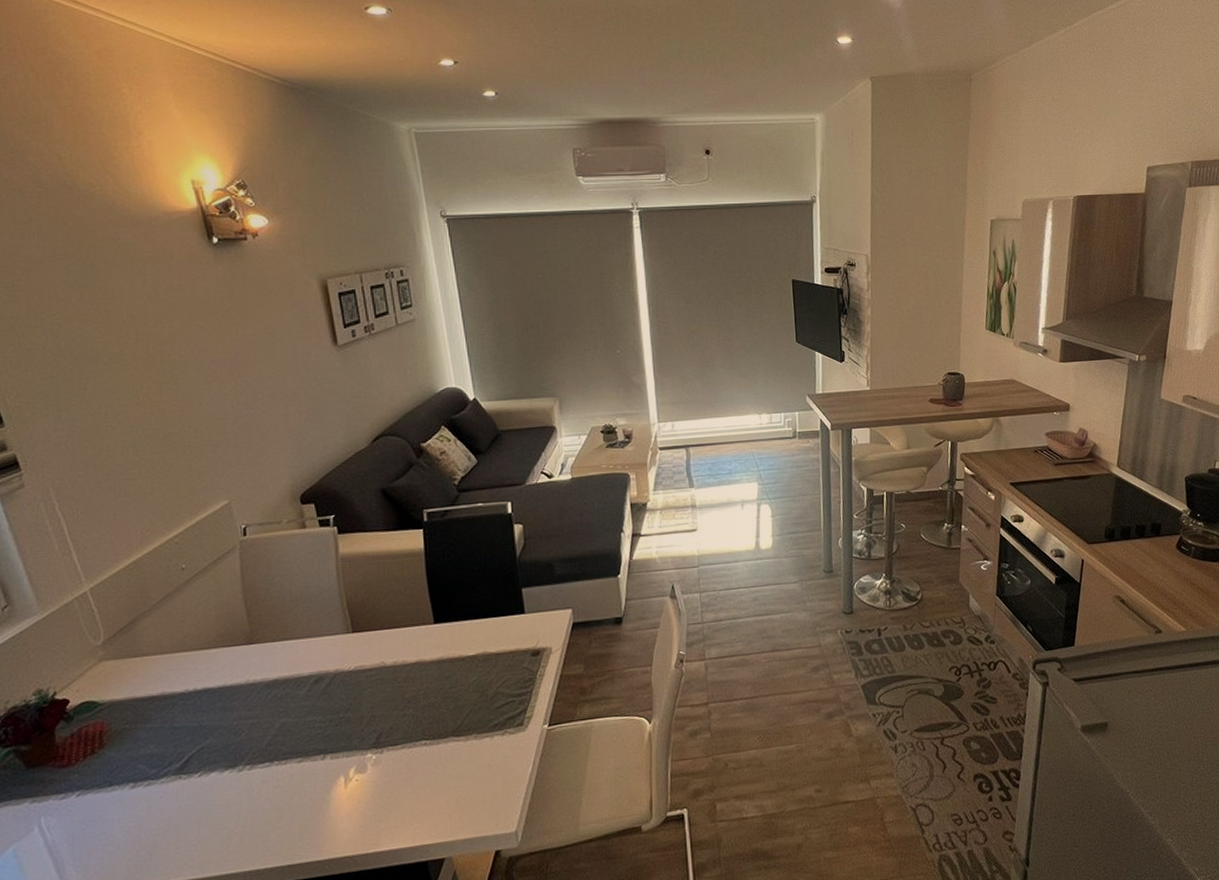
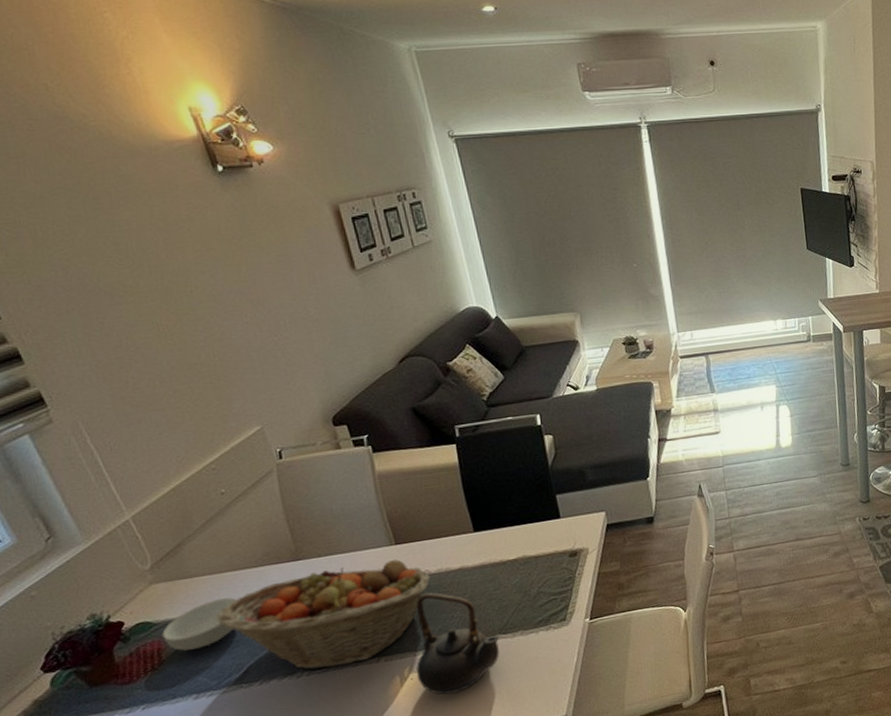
cereal bowl: none [106,680,185,735] -> present [162,597,236,651]
fruit basket: none [161,649,386,764] -> present [215,559,431,670]
teapot: none [362,687,453,800] -> present [416,592,500,695]

